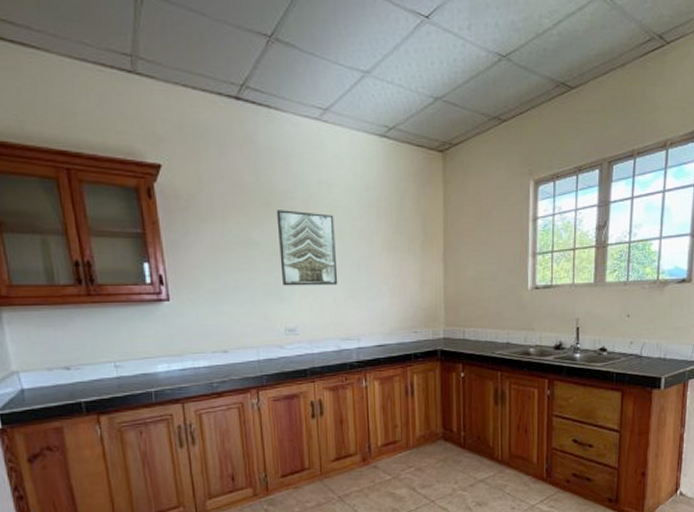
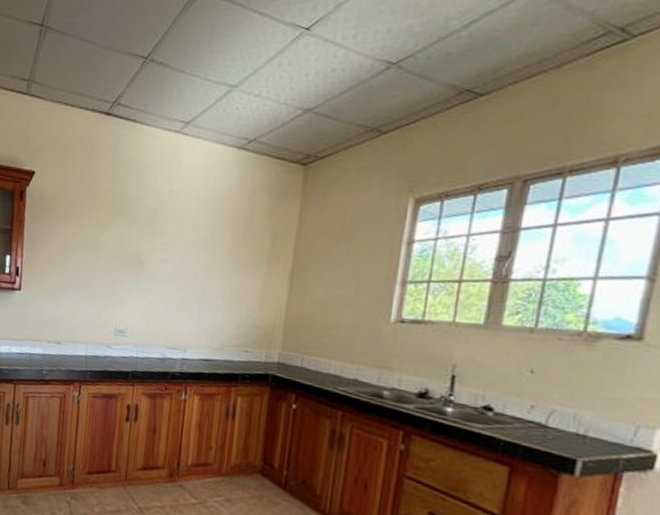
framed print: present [276,210,338,286] -> none [120,216,179,293]

